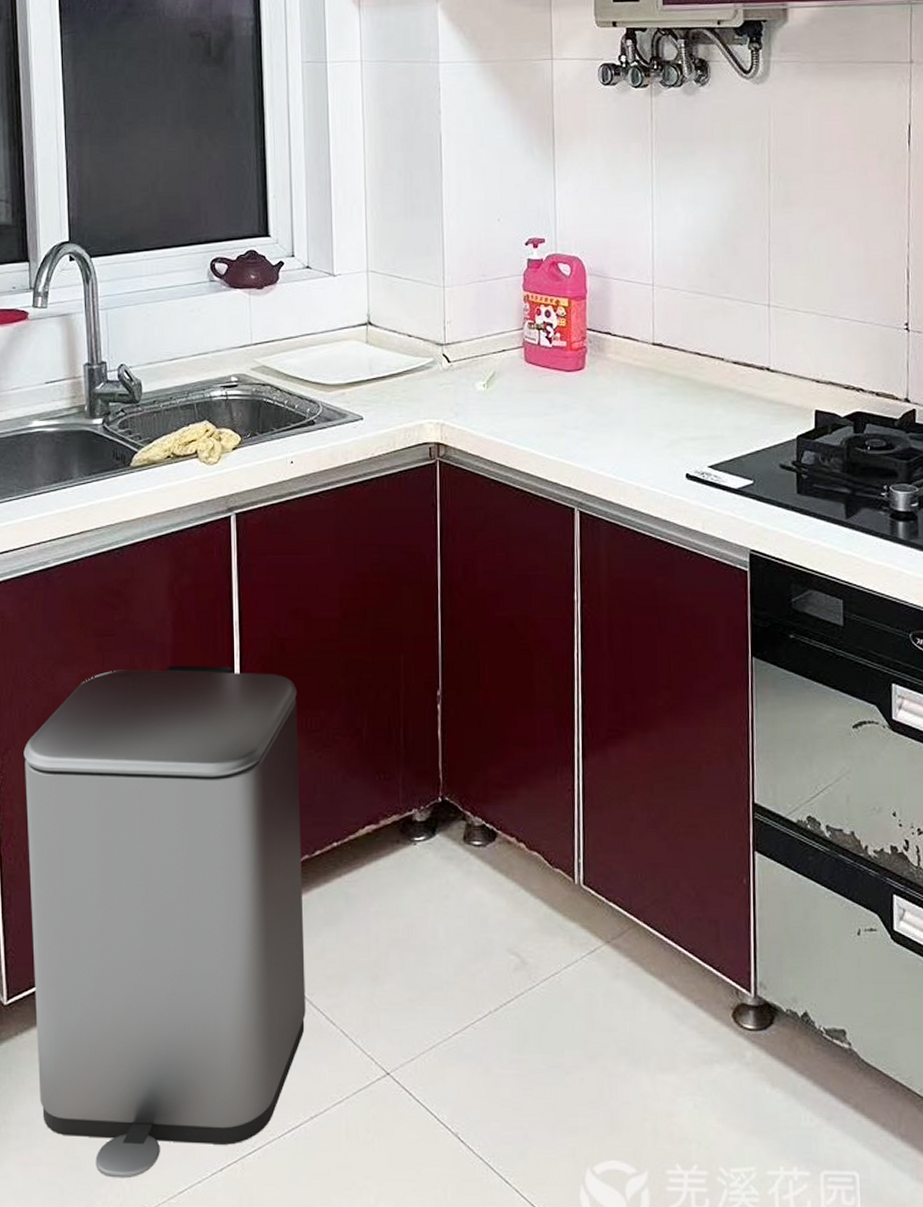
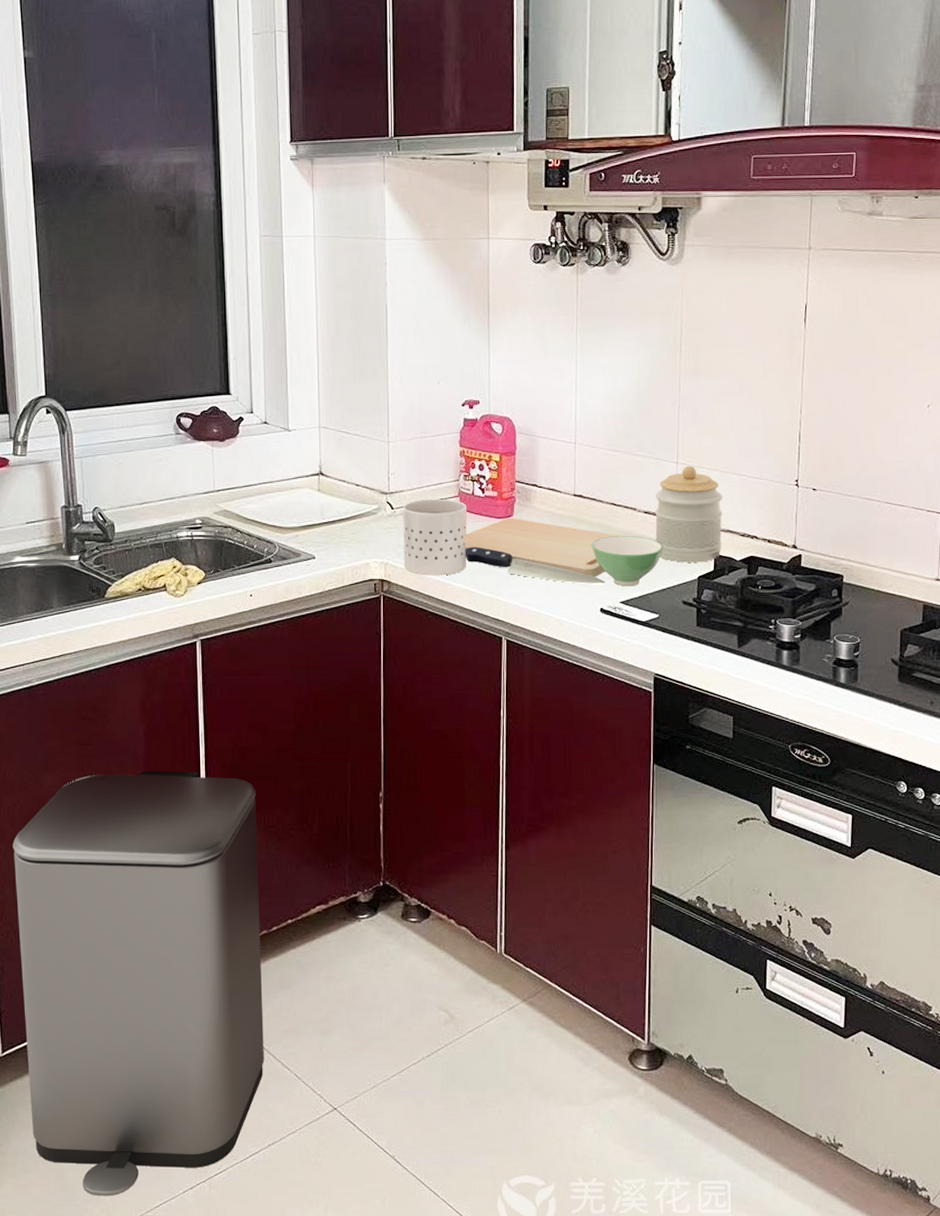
mug: none [461,349,533,438] -> present [403,498,468,576]
cutting board: none [531,370,707,438] -> present [465,517,621,578]
kitchen knife: none [532,403,691,446] -> present [466,546,605,584]
bowl: none [673,389,757,449] -> present [590,535,664,587]
jar: none [745,308,824,420] -> present [655,465,723,563]

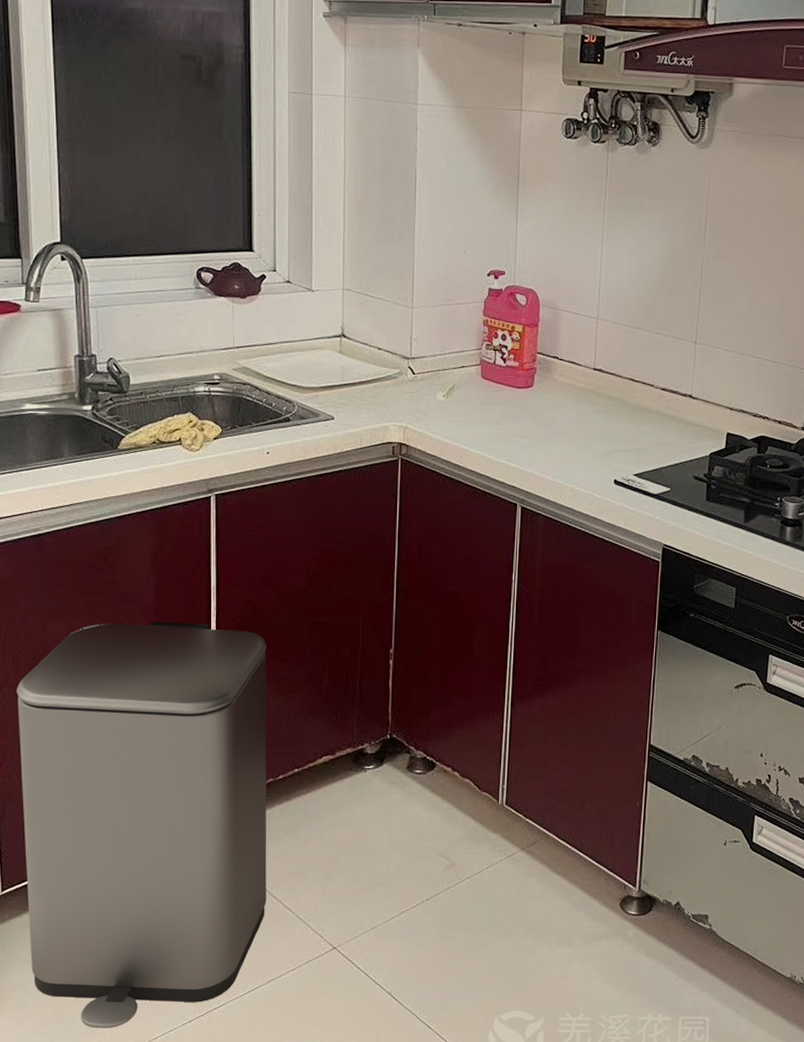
mug: present [403,498,468,576] -> none [423,365,488,442]
cutting board: present [465,517,621,578] -> none [485,388,638,450]
kitchen knife: present [466,546,605,584] -> none [485,414,620,456]
bowl: present [590,535,664,587] -> none [607,410,679,460]
jar: present [655,465,723,563] -> none [671,346,738,440]

